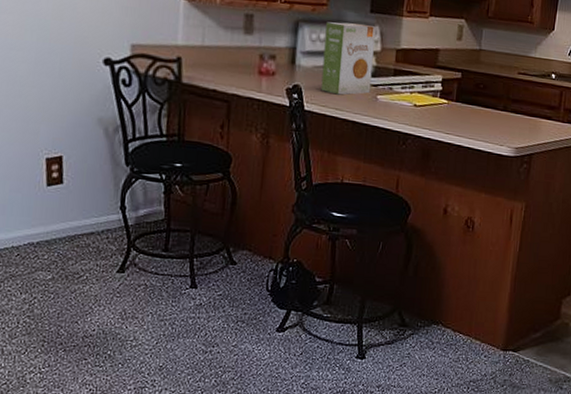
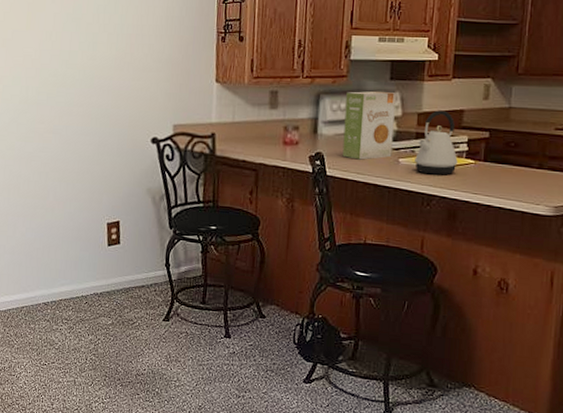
kettle: none [392,47,433,114] -> present [415,110,458,175]

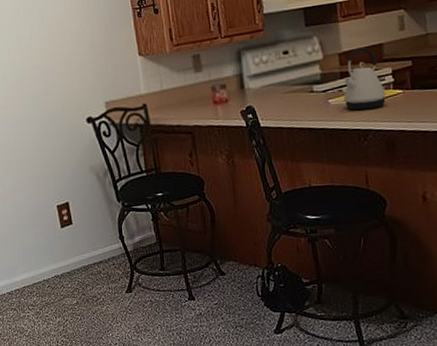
food box: present [342,91,396,160] -> none [266,38,321,107]

